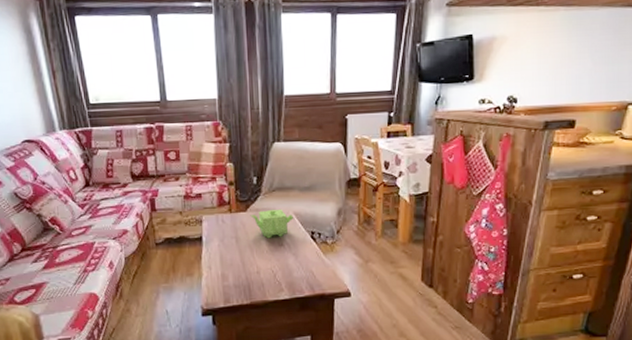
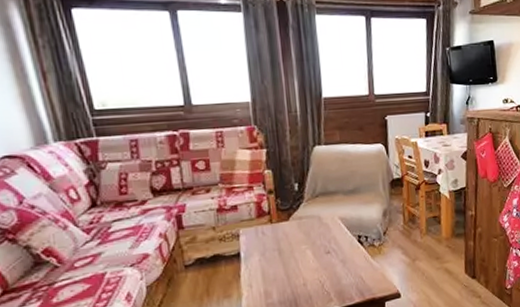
teapot: present [250,208,294,239] -> none [293,214,339,248]

